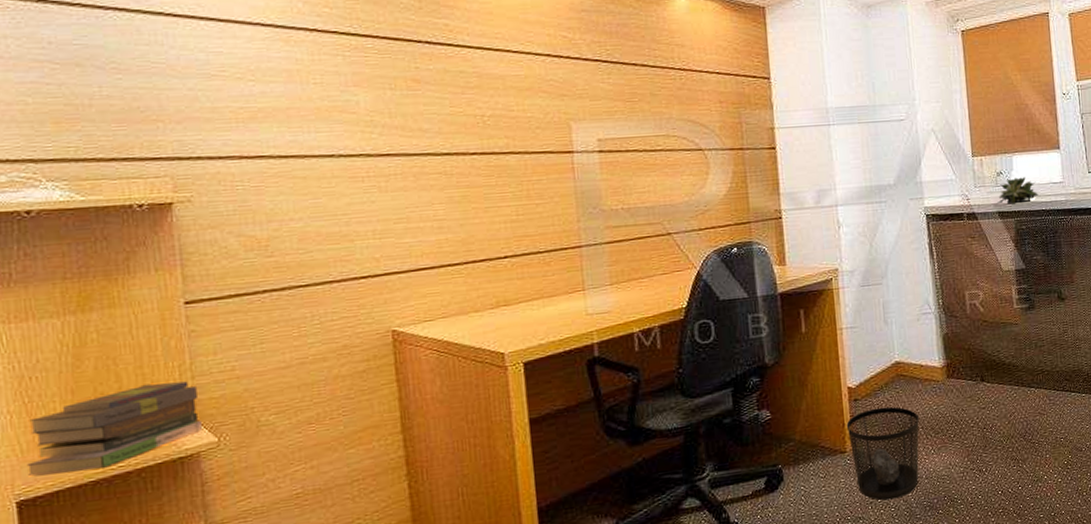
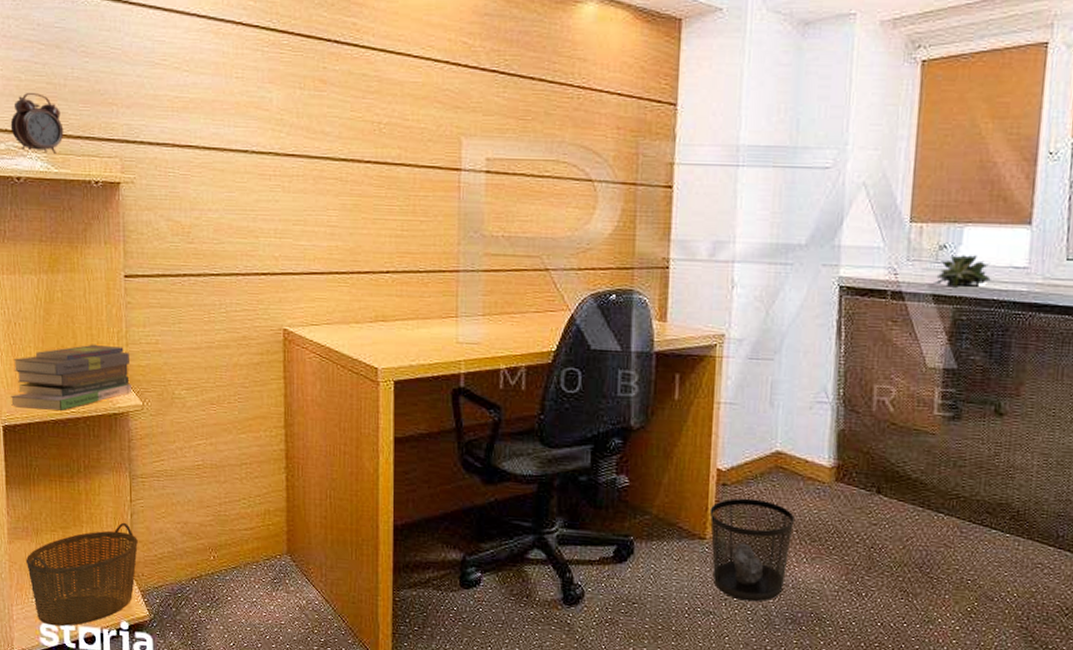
alarm clock: none [13,116,92,182] -> present [10,93,64,155]

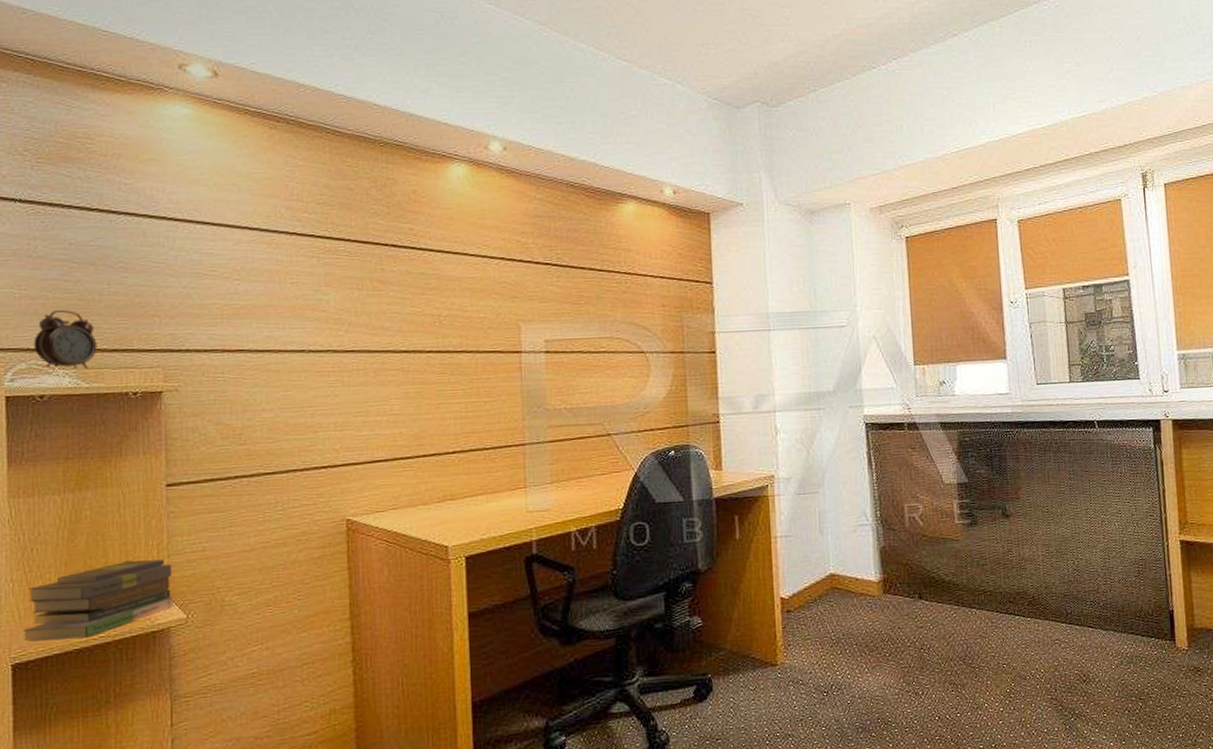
waste bin: present [709,498,794,602] -> none [778,620,853,718]
succulent plant: present [932,255,991,289] -> none [938,387,983,416]

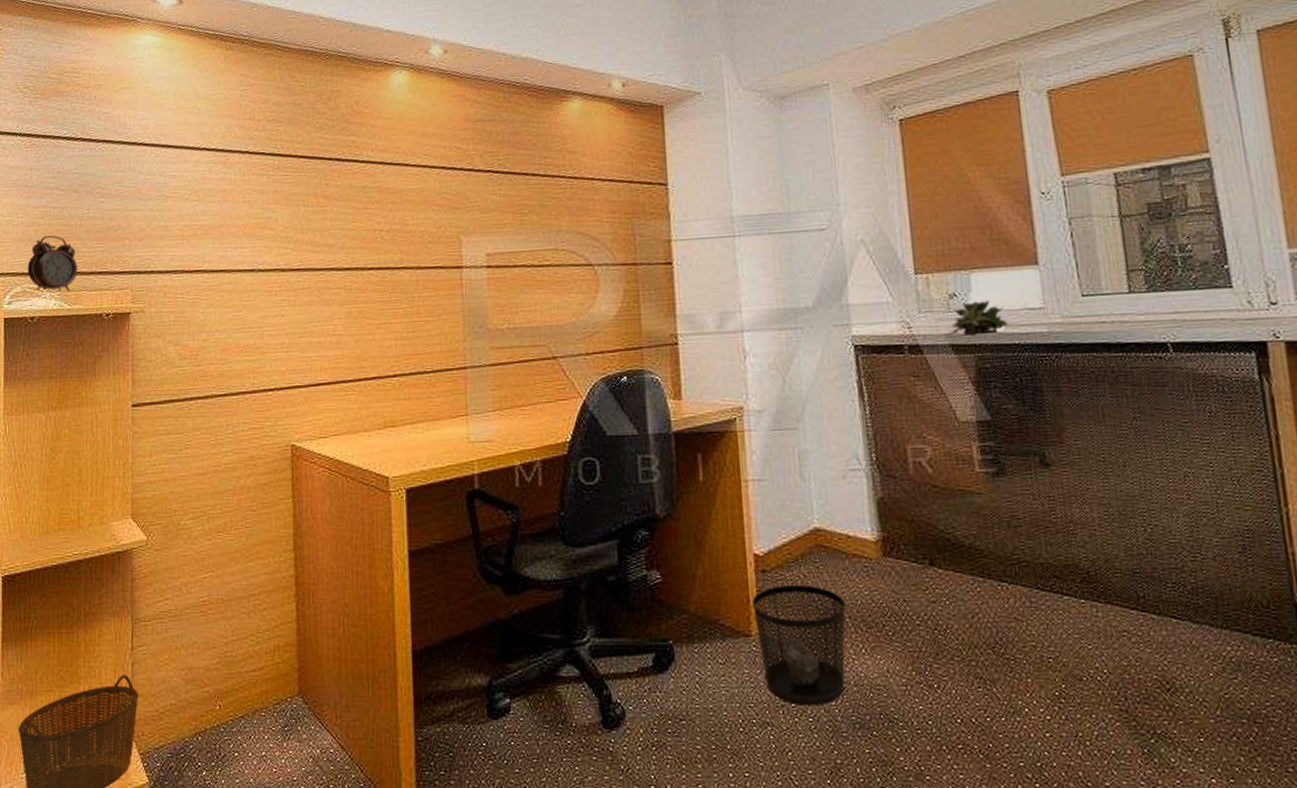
books: present [22,559,174,642] -> none [11,479,136,555]
waste bin: none [778,620,853,718] -> present [751,584,846,706]
succulent plant: none [938,387,983,416] -> present [948,300,1008,337]

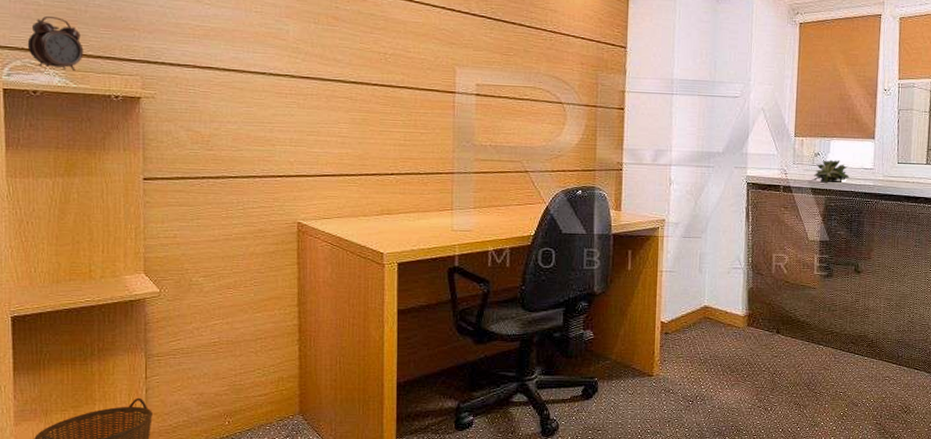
waste bin: present [751,584,846,706] -> none [656,343,719,421]

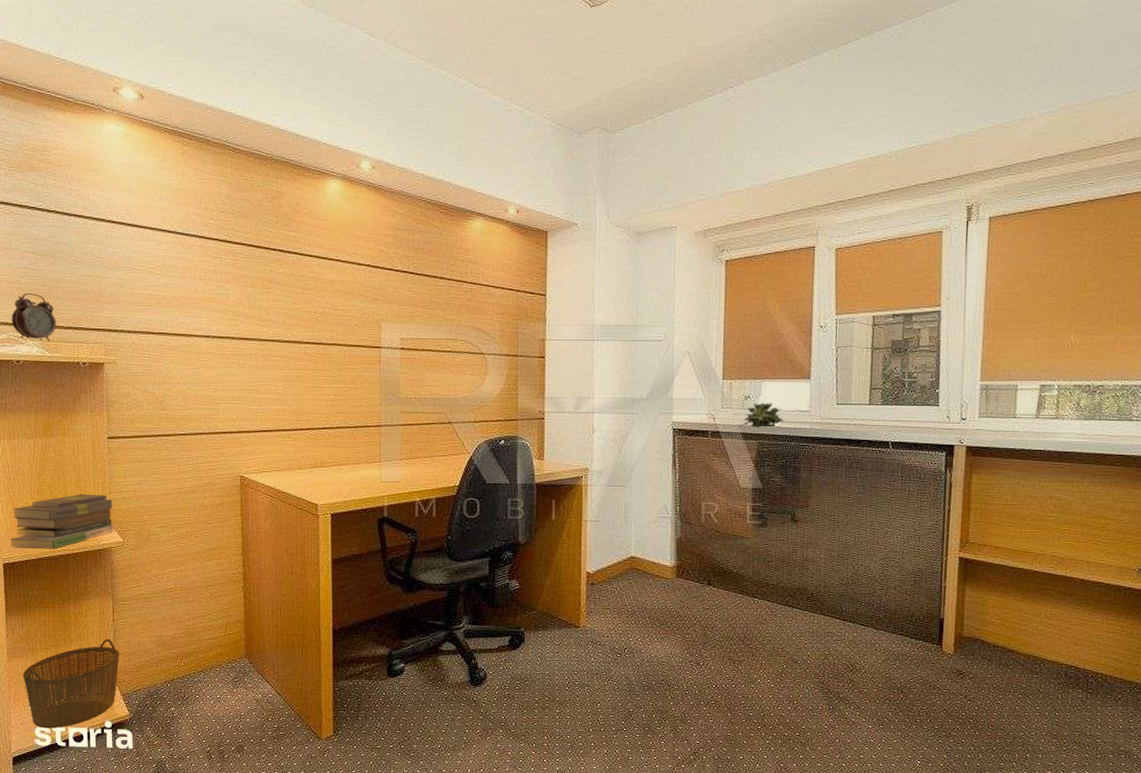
books: none [20,239,148,300] -> present [9,493,114,549]

